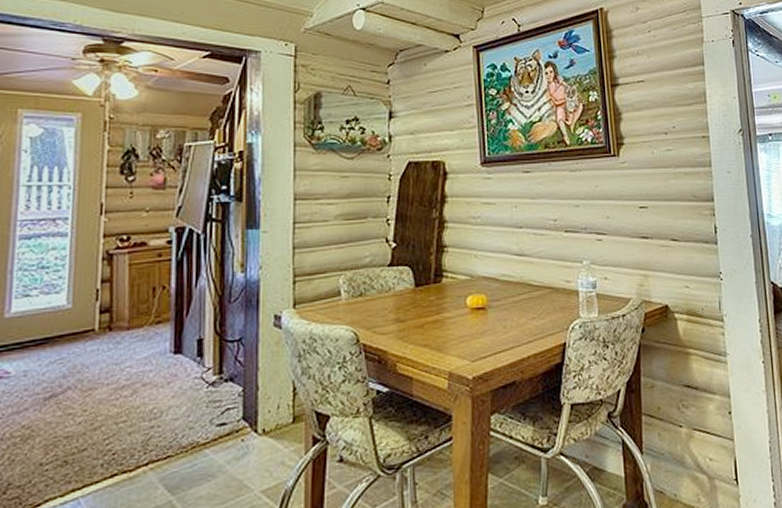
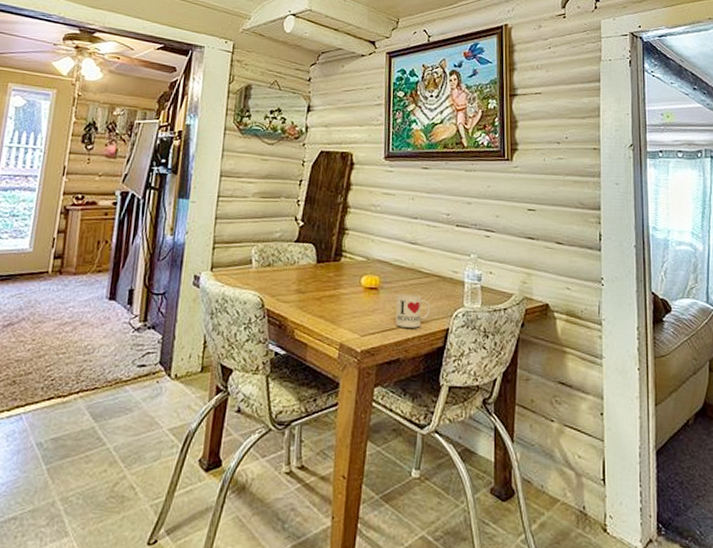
mug: none [507,309,545,347] -> present [396,293,431,328]

